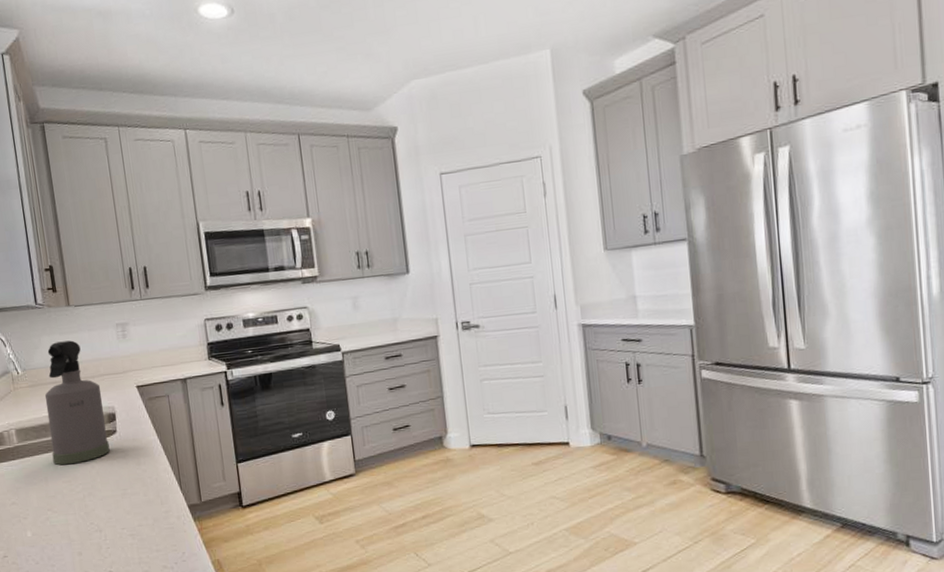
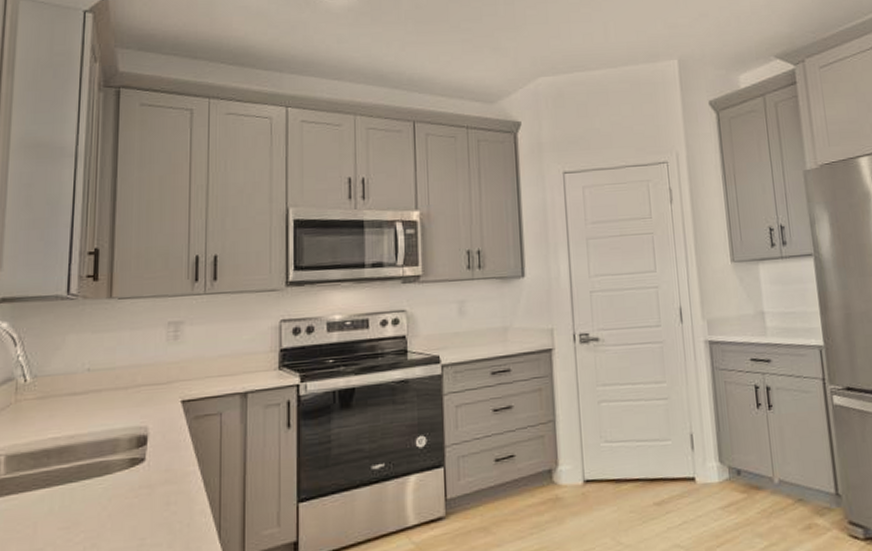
spray bottle: present [44,340,110,466] -> none [50,340,134,506]

